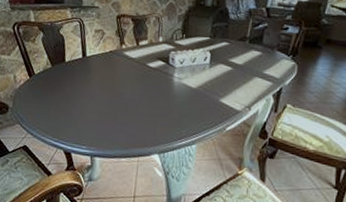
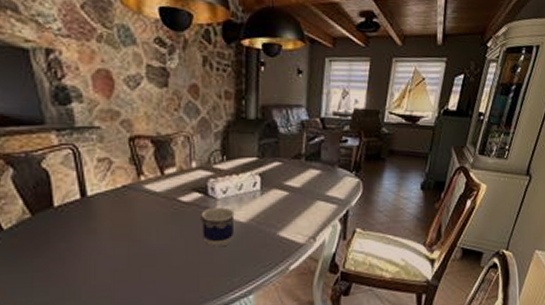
cup: none [162,73,188,105] -> present [201,207,235,247]

